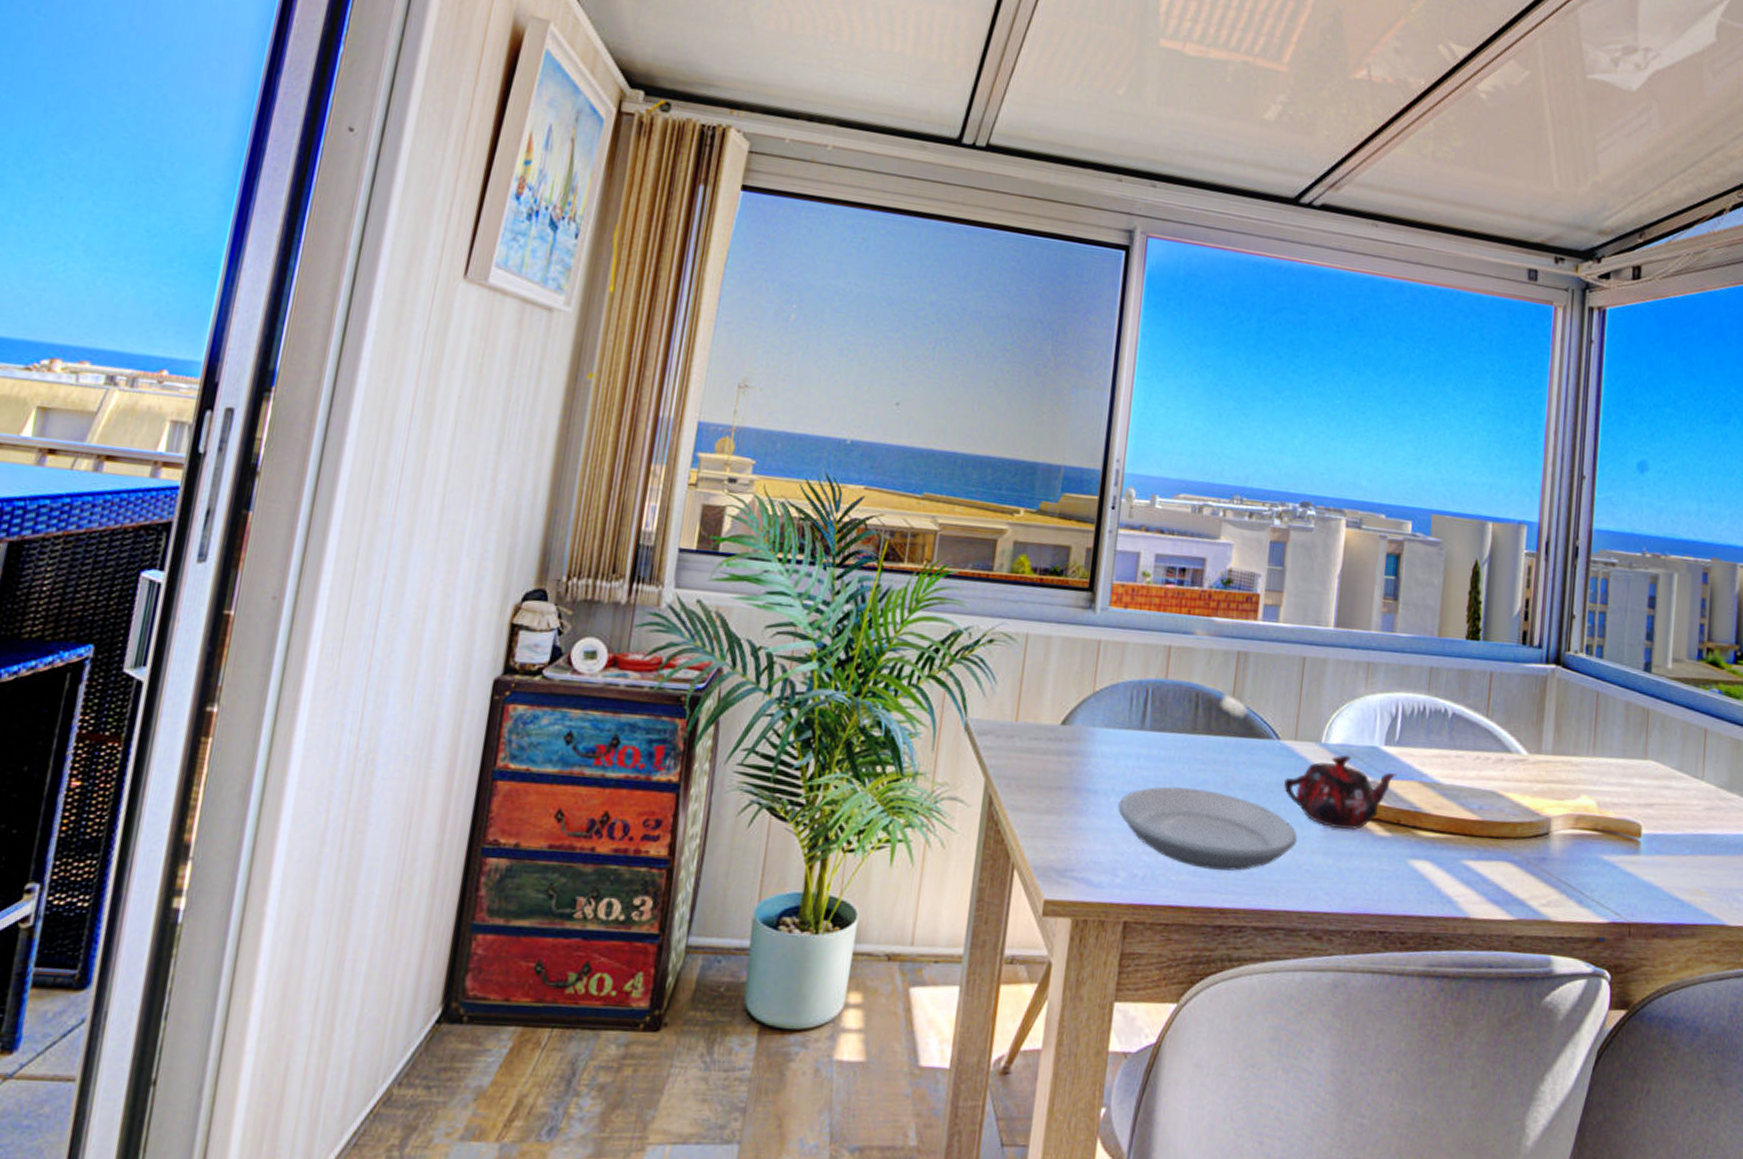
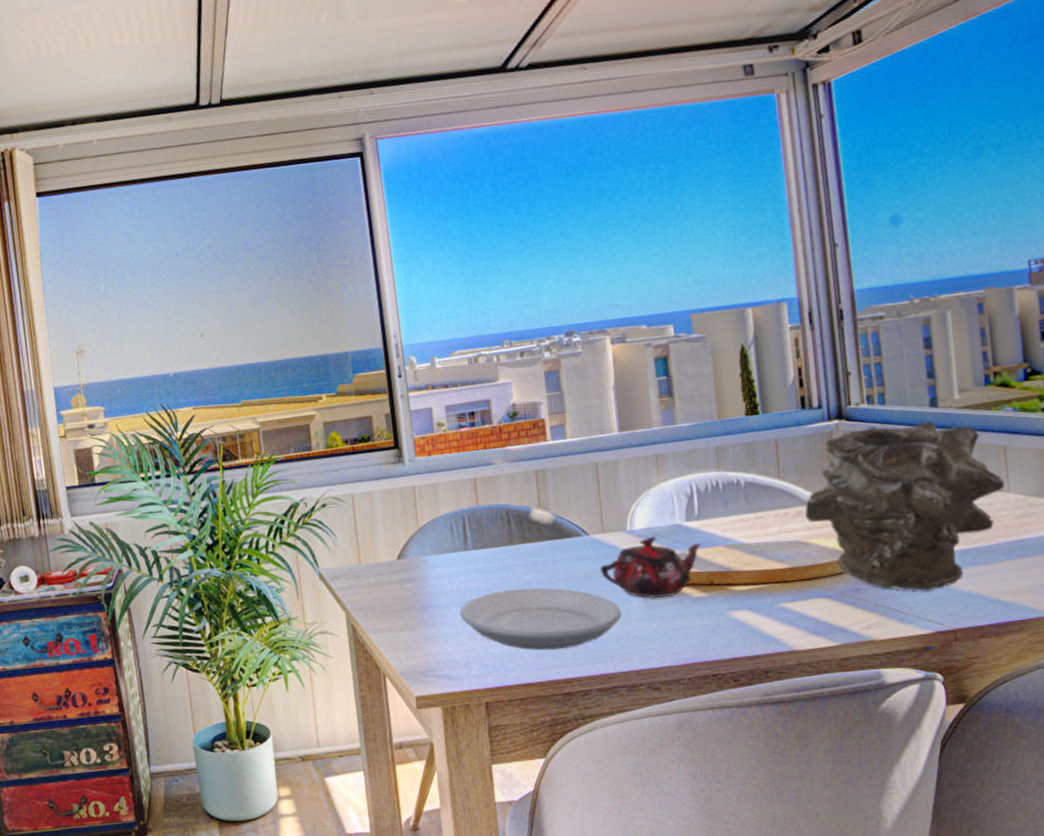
vase: none [1506,679,1701,874] -> present [805,421,1005,591]

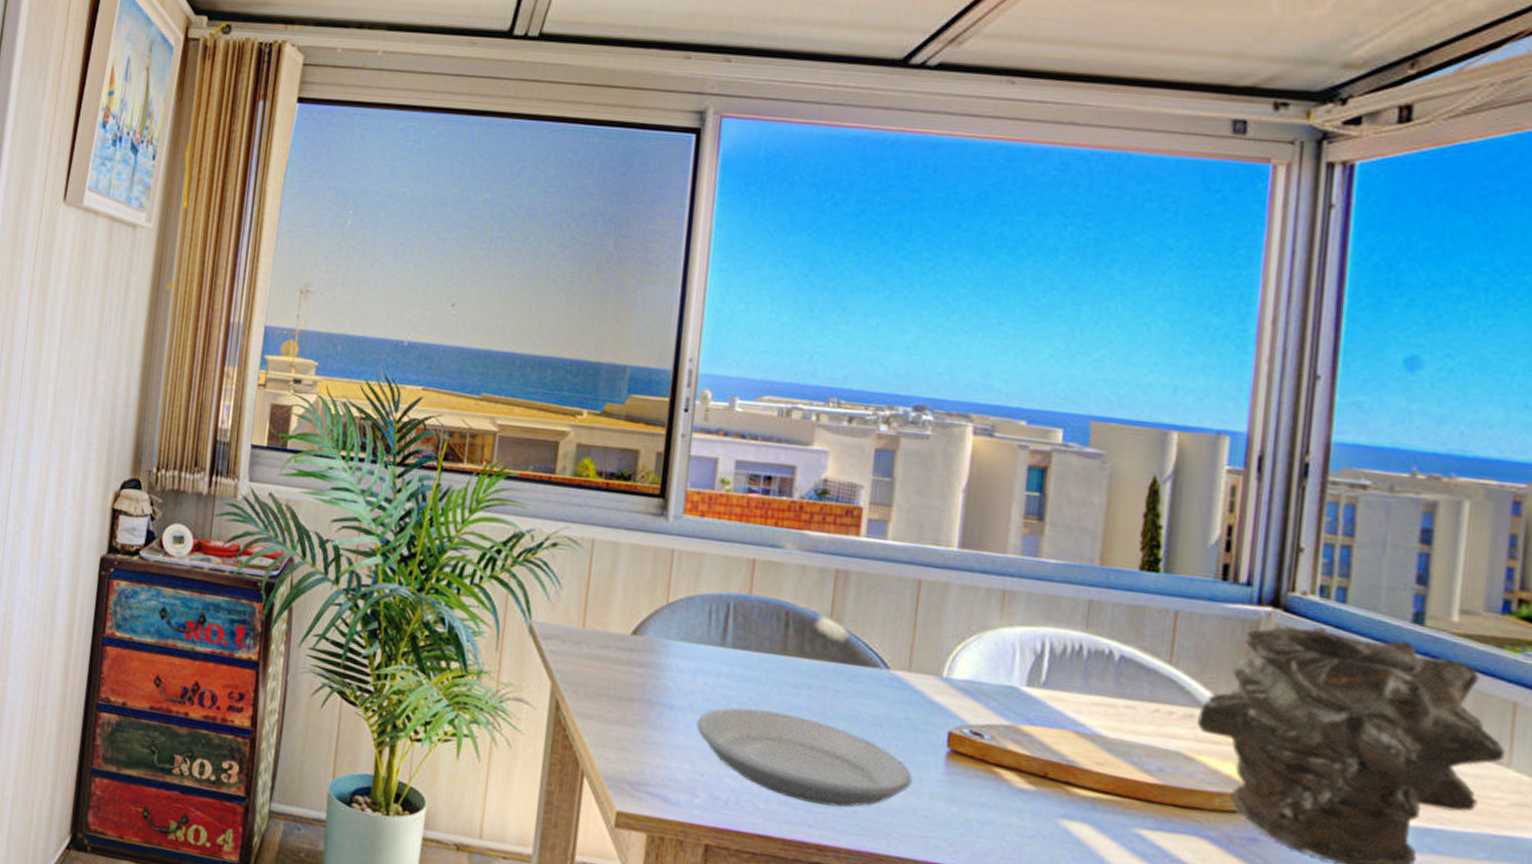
teapot: present [599,536,702,598] -> none [894,692,1043,779]

